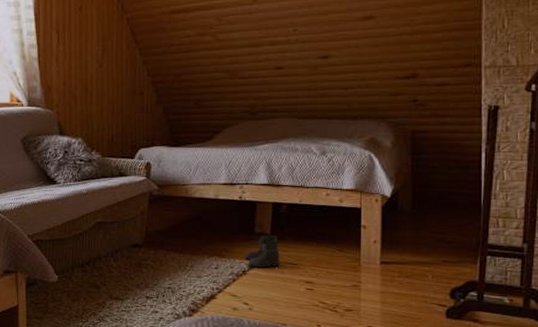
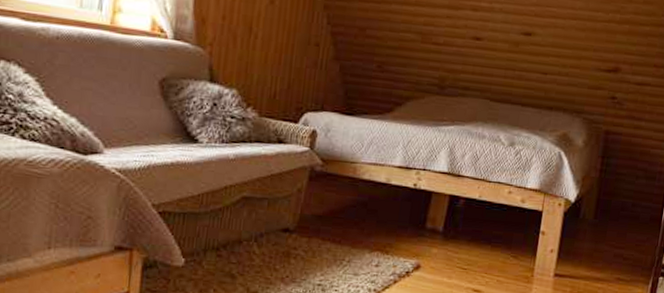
boots: present [245,235,280,269] -> none [411,231,451,272]

